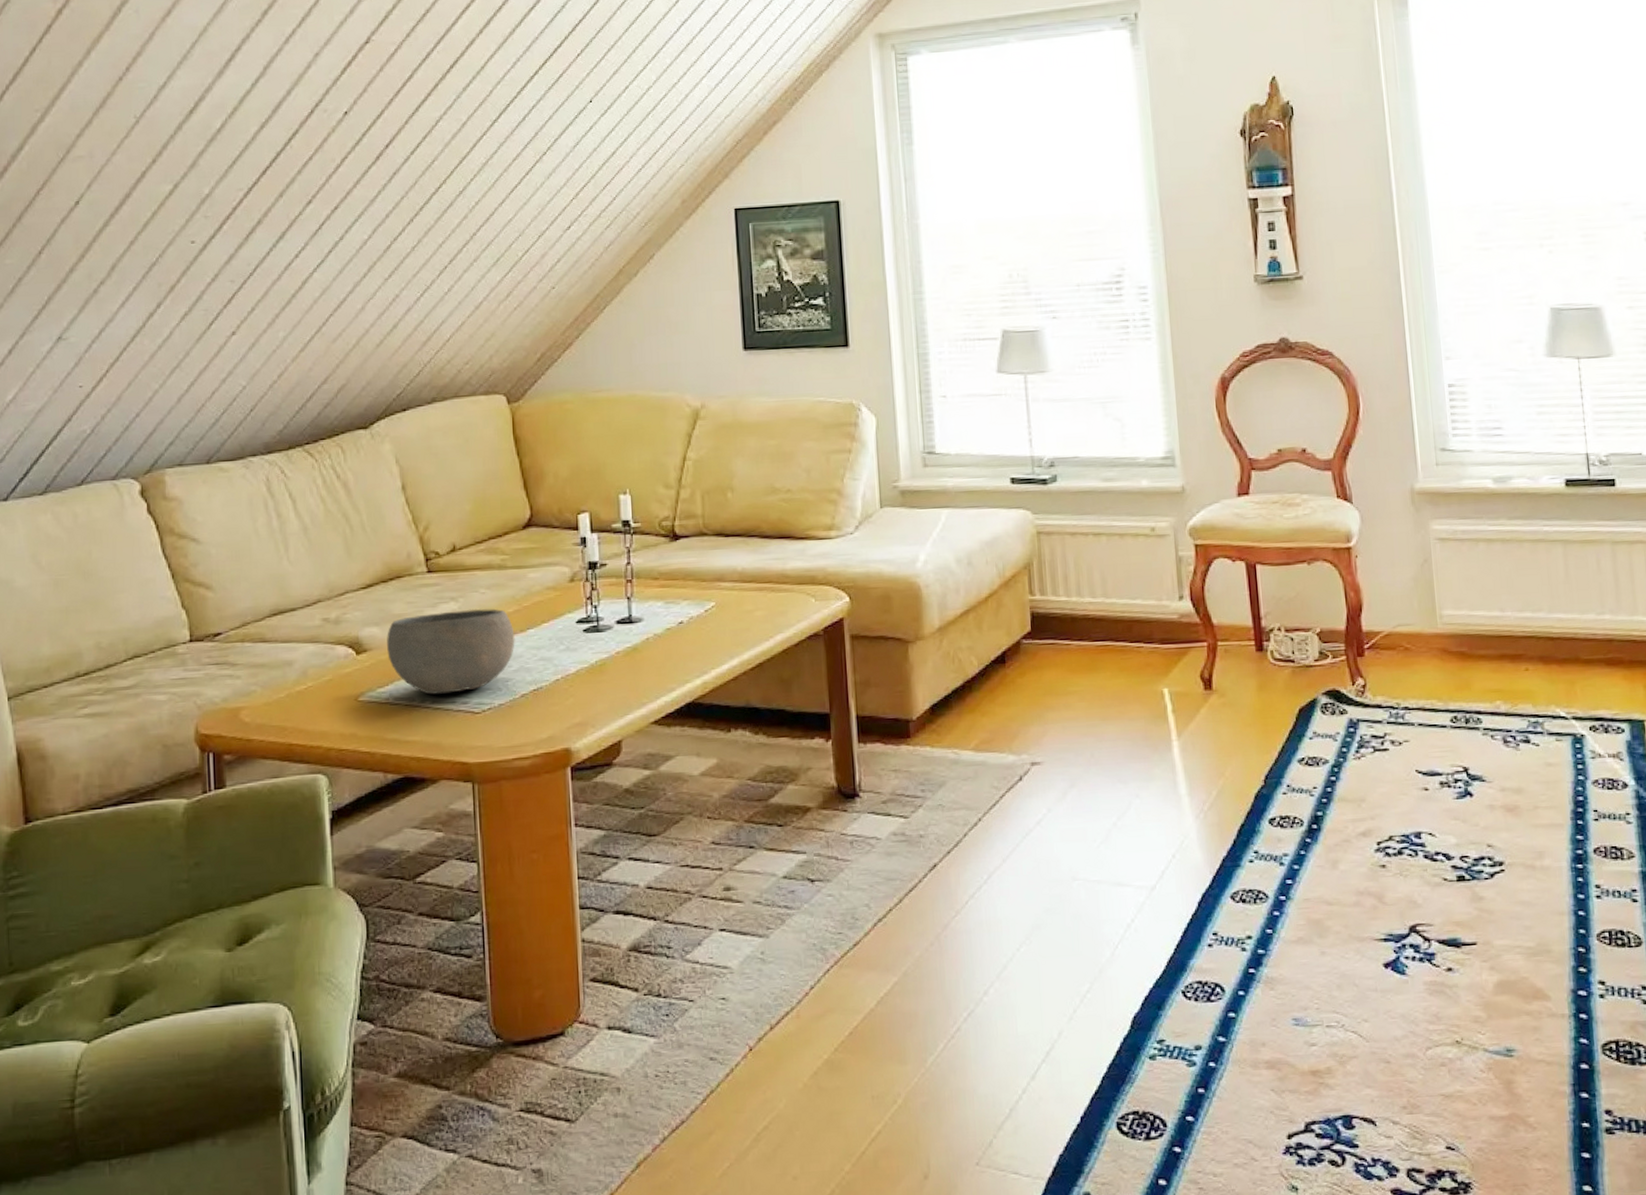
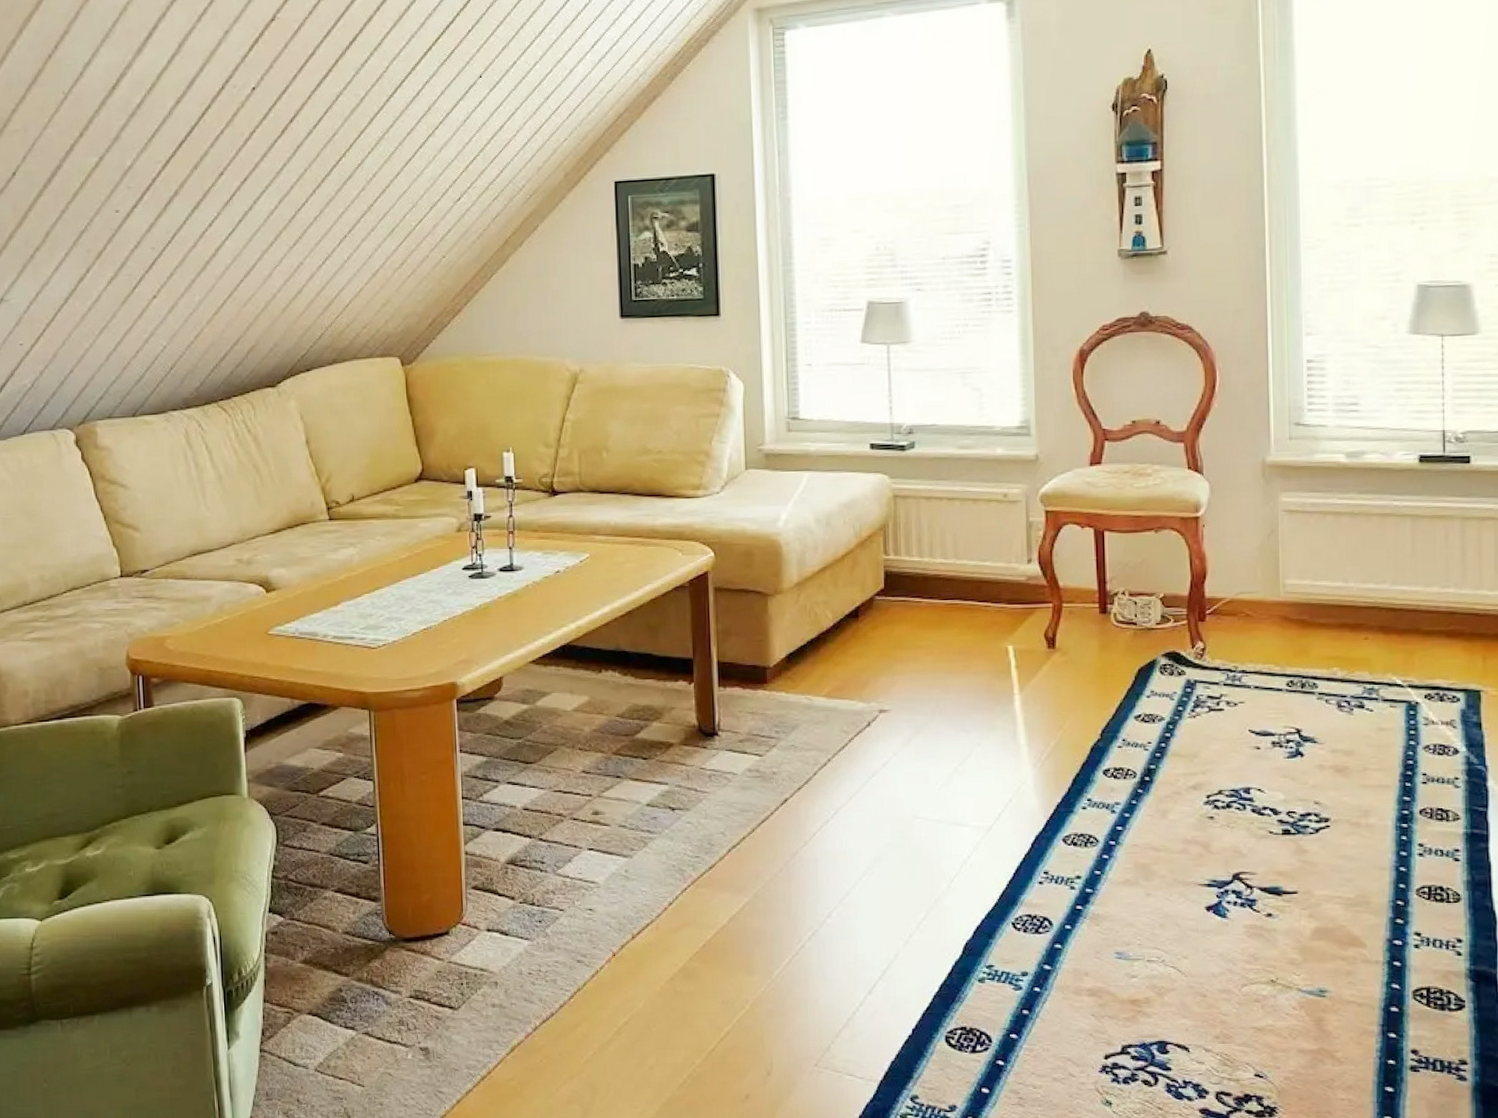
bowl: present [387,608,515,695] -> none [293,554,407,630]

